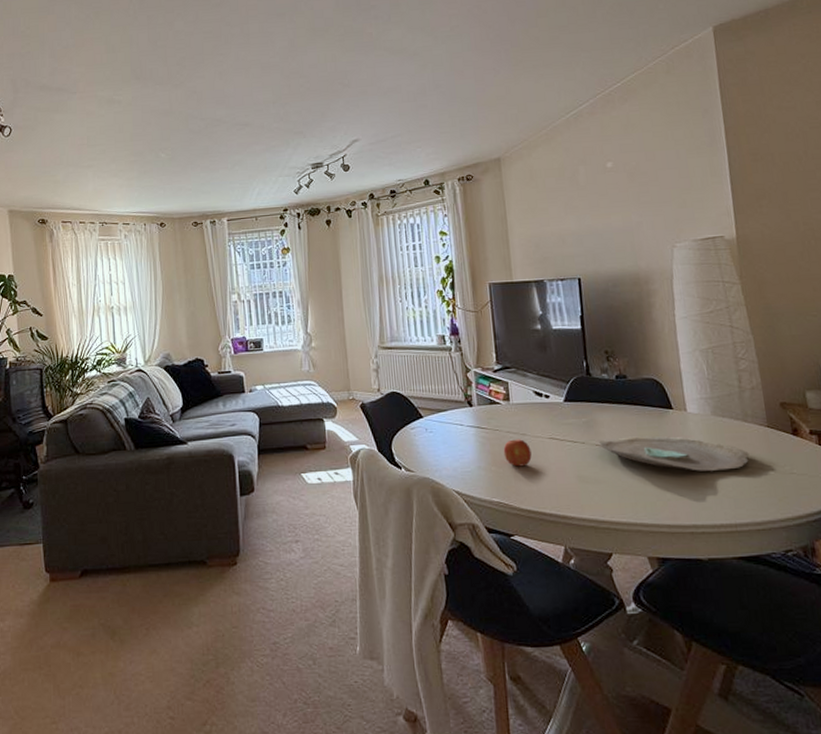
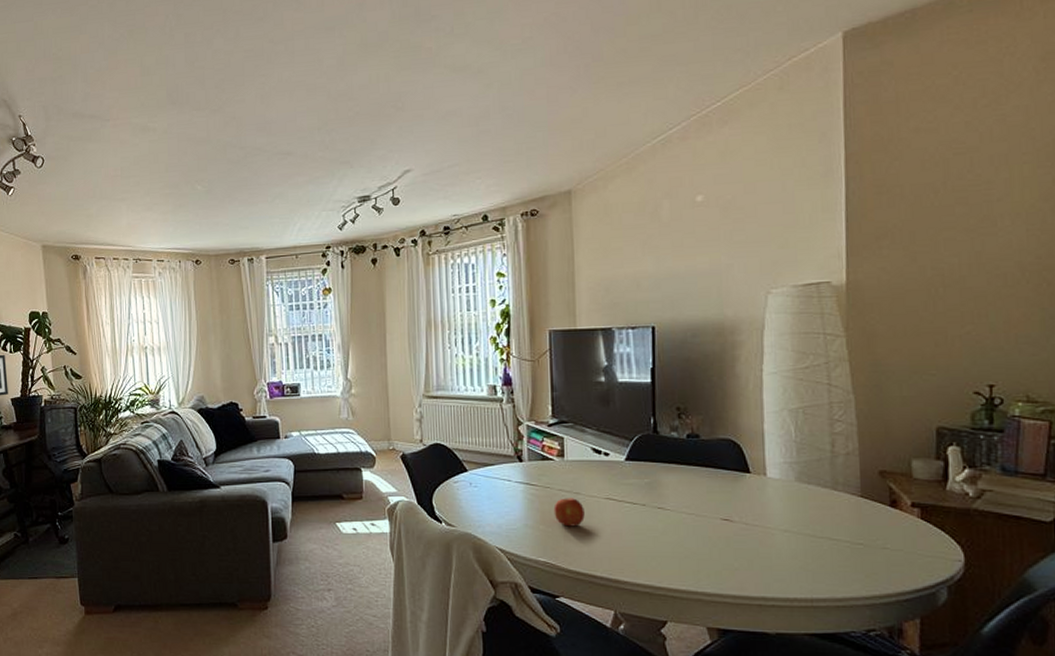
decorative bowl: present [597,436,749,471] -> none [659,500,836,541]

